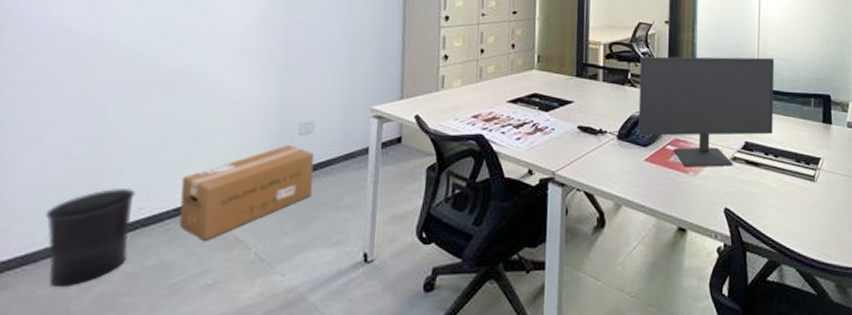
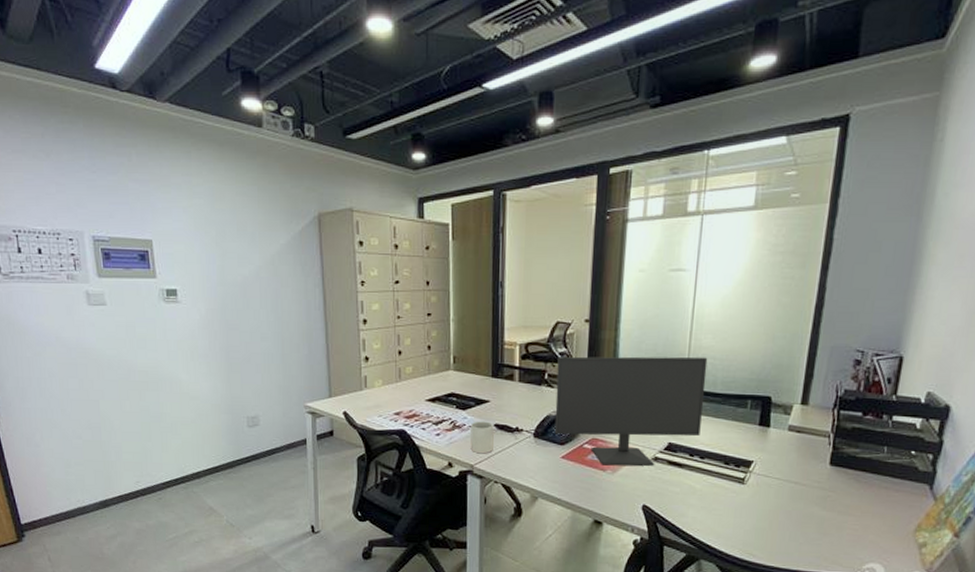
waste bin: present [44,187,136,286] -> none [73,465,135,536]
box: present [179,144,315,241] -> none [163,434,265,509]
mug: none [552,123,577,159] -> present [469,421,494,454]

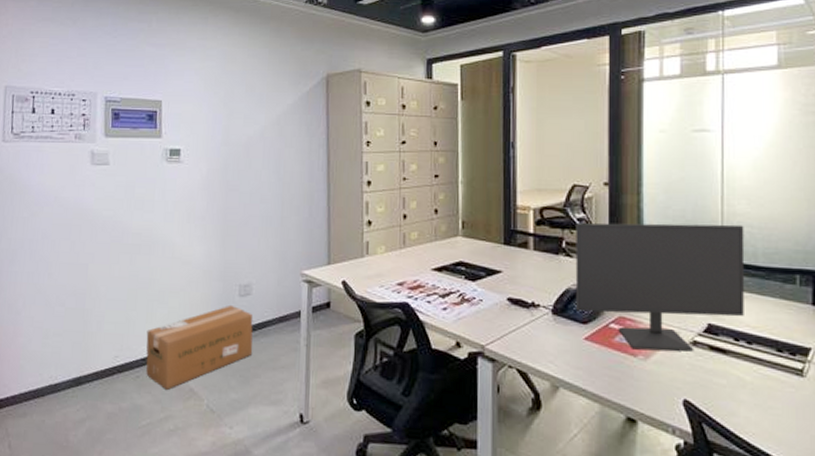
box: none [163,434,265,509] -> present [146,304,253,390]
mug: present [469,421,494,454] -> none [480,294,507,333]

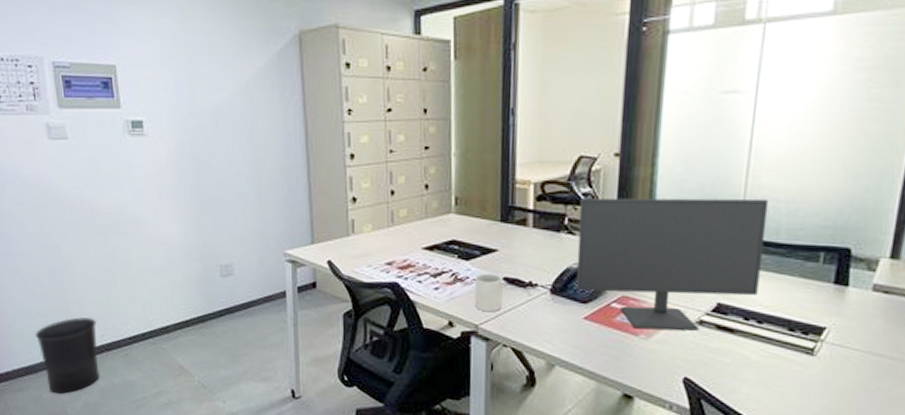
waste bin: none [48,337,112,419] -> present [35,317,99,394]
box: present [146,304,253,390] -> none [130,285,240,367]
mug: none [480,294,507,333] -> present [473,273,503,313]

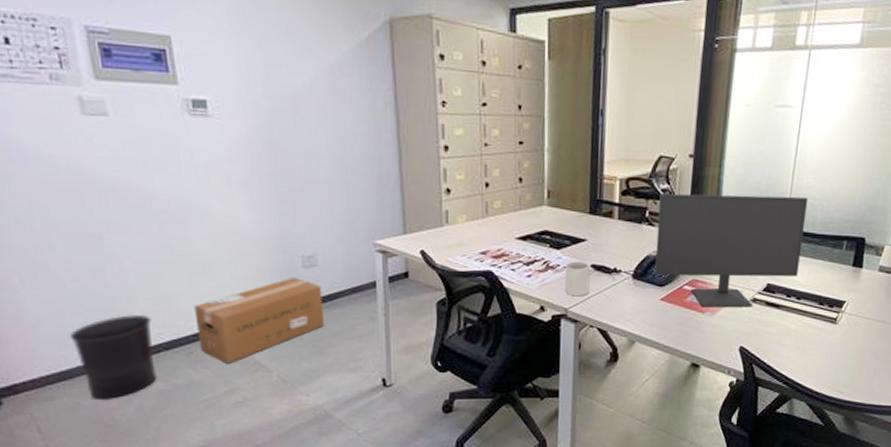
box: none [130,285,240,367] -> present [194,276,325,364]

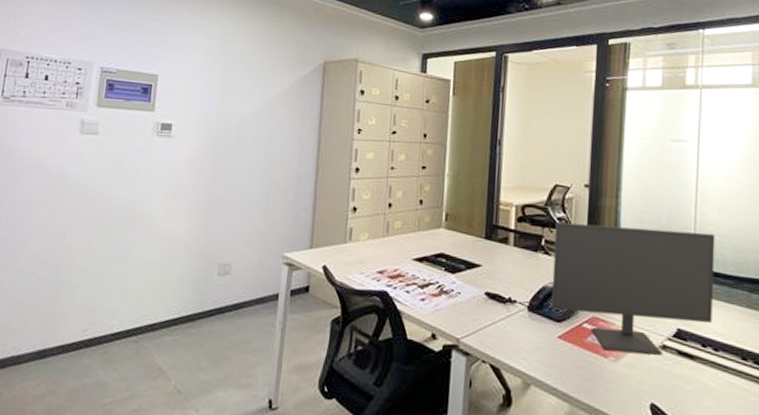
waste bin: present [69,314,157,399] -> none [12,309,82,394]
box: present [194,276,325,364] -> none [114,283,230,368]
mug: present [564,261,591,297] -> none [457,287,485,327]

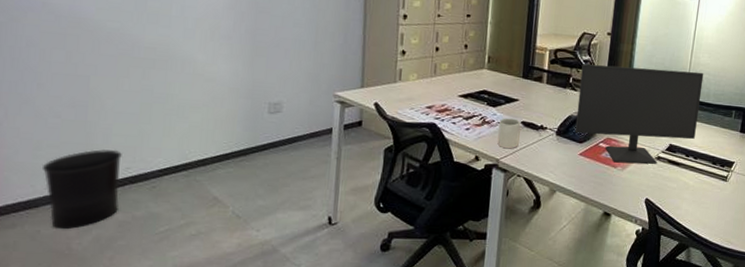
waste bin: none [12,309,82,394] -> present [41,149,122,229]
mug: none [457,287,485,327] -> present [497,118,521,149]

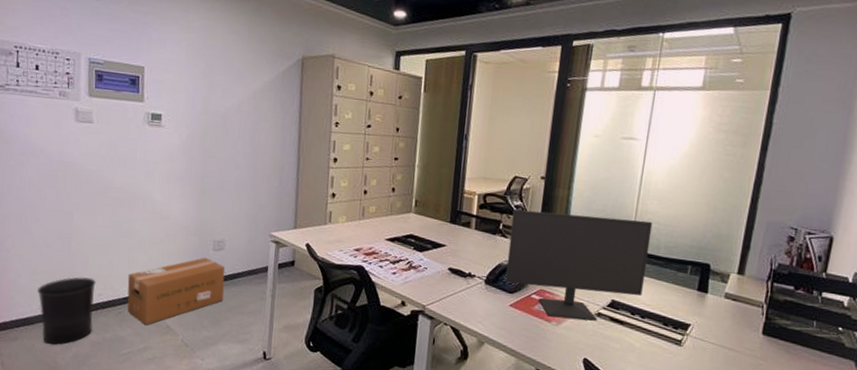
box: none [163,121,283,198] -> present [127,257,225,325]
mug: present [497,118,521,149] -> none [424,263,448,296]

